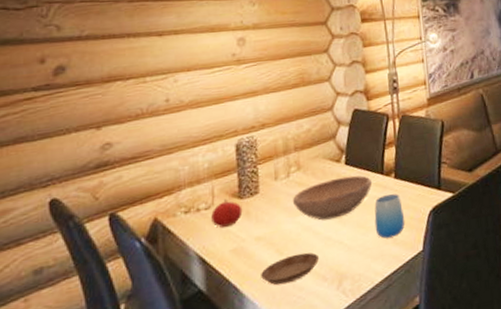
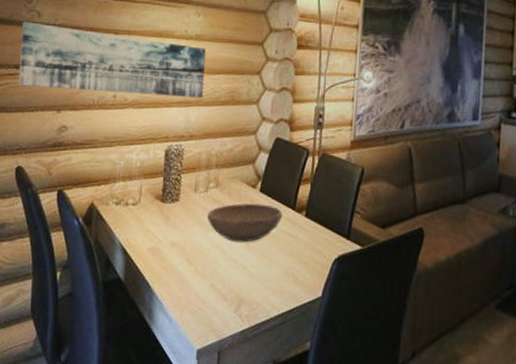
wall art: none [36,35,271,109] -> present [18,21,206,98]
fruit: present [211,199,243,228] -> none [136,199,163,226]
saucer: present [261,252,319,285] -> none [170,267,223,293]
cup: present [374,194,405,238] -> none [278,231,309,276]

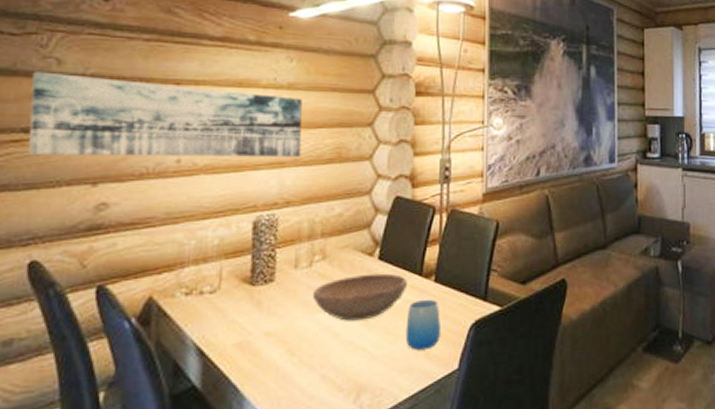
cup: none [278,231,309,276] -> present [405,300,442,350]

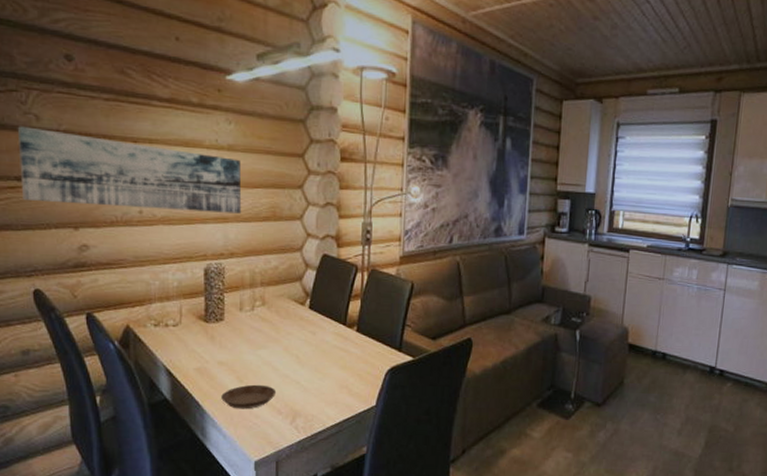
saucer: none [267,356,336,391] -> present [221,384,275,410]
bowl: present [313,273,408,321] -> none [256,320,334,359]
cup: present [405,300,442,350] -> none [332,346,362,387]

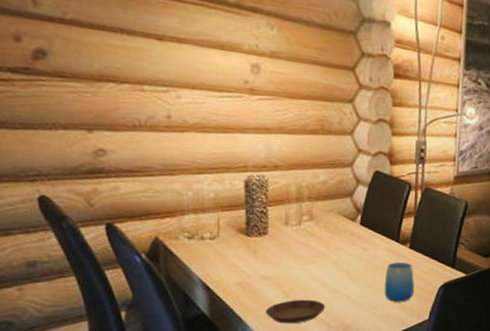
wall art: present [17,126,242,214] -> none [8,9,286,125]
cup: none [332,346,362,387] -> present [384,262,415,302]

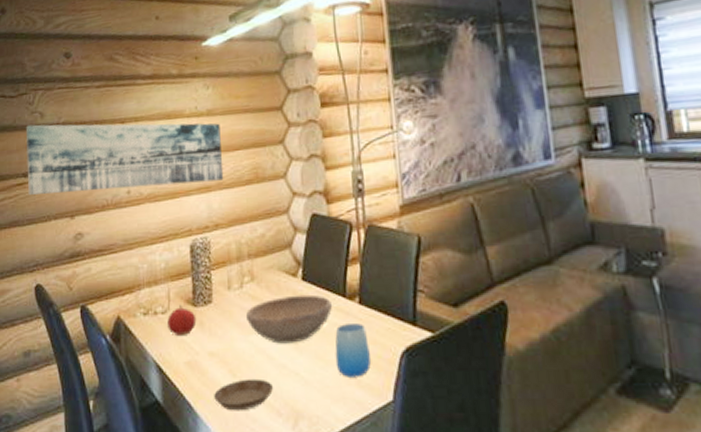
wall art: none [8,9,286,125] -> present [25,123,224,195]
fruit: none [216,233,250,260] -> present [167,304,197,335]
bowl: none [303,236,387,274] -> present [246,294,333,344]

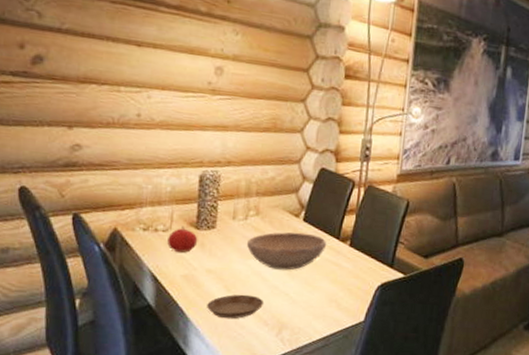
wall art: present [25,123,224,195] -> none [16,21,245,123]
cup: present [335,323,372,377] -> none [321,260,353,302]

